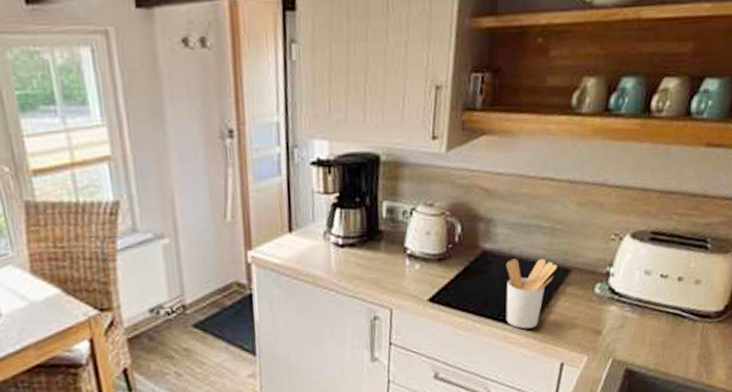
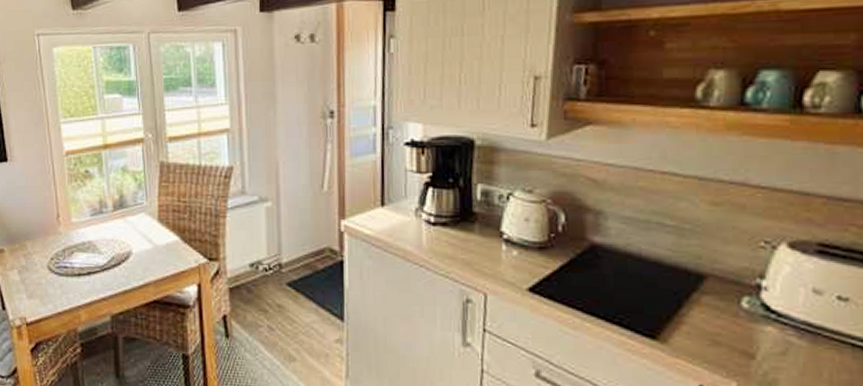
utensil holder: present [505,258,557,329] -> none [620,256,688,338]

